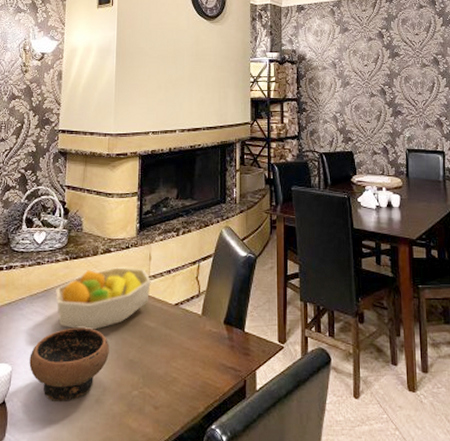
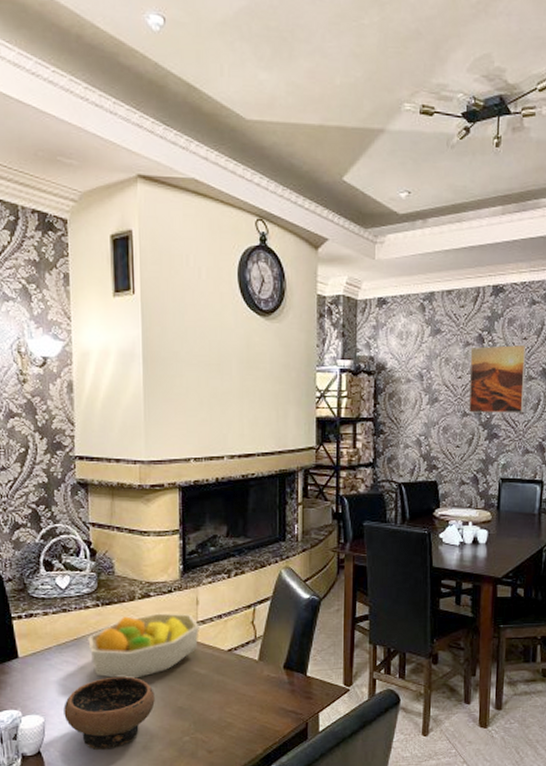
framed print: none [373,39,421,94] -> present [468,344,527,414]

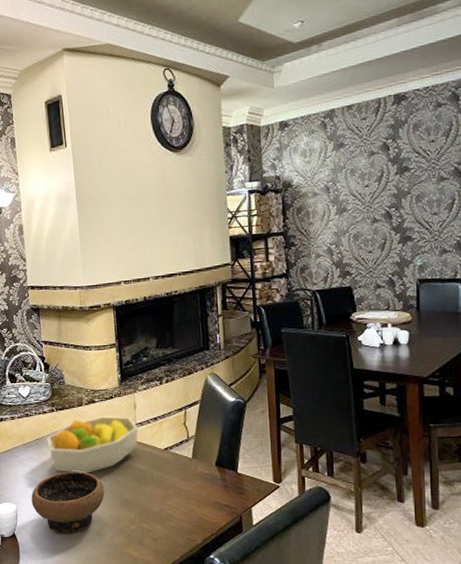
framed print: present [468,344,527,414] -> none [375,146,437,219]

